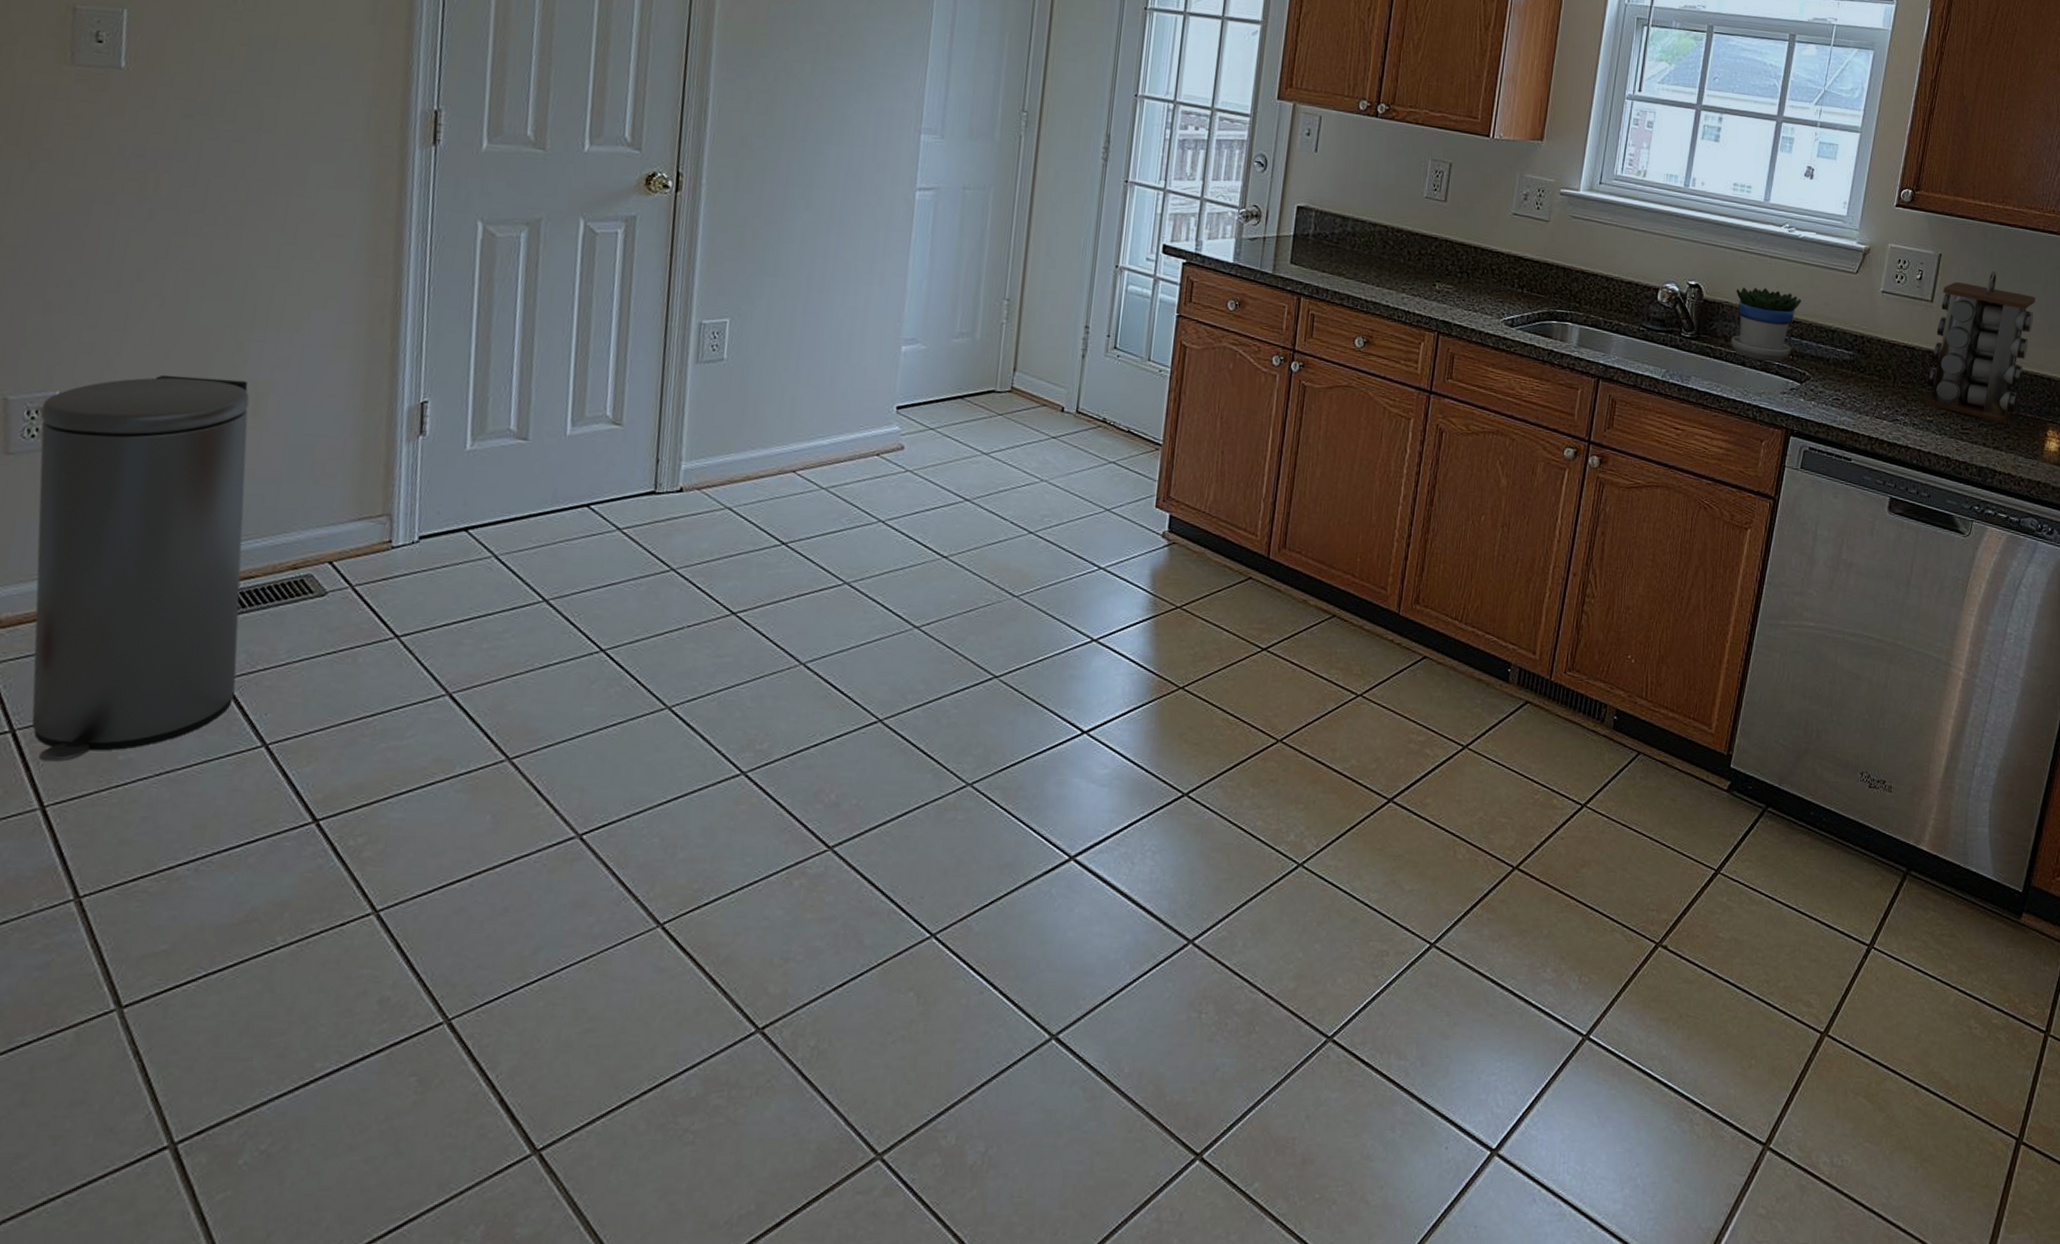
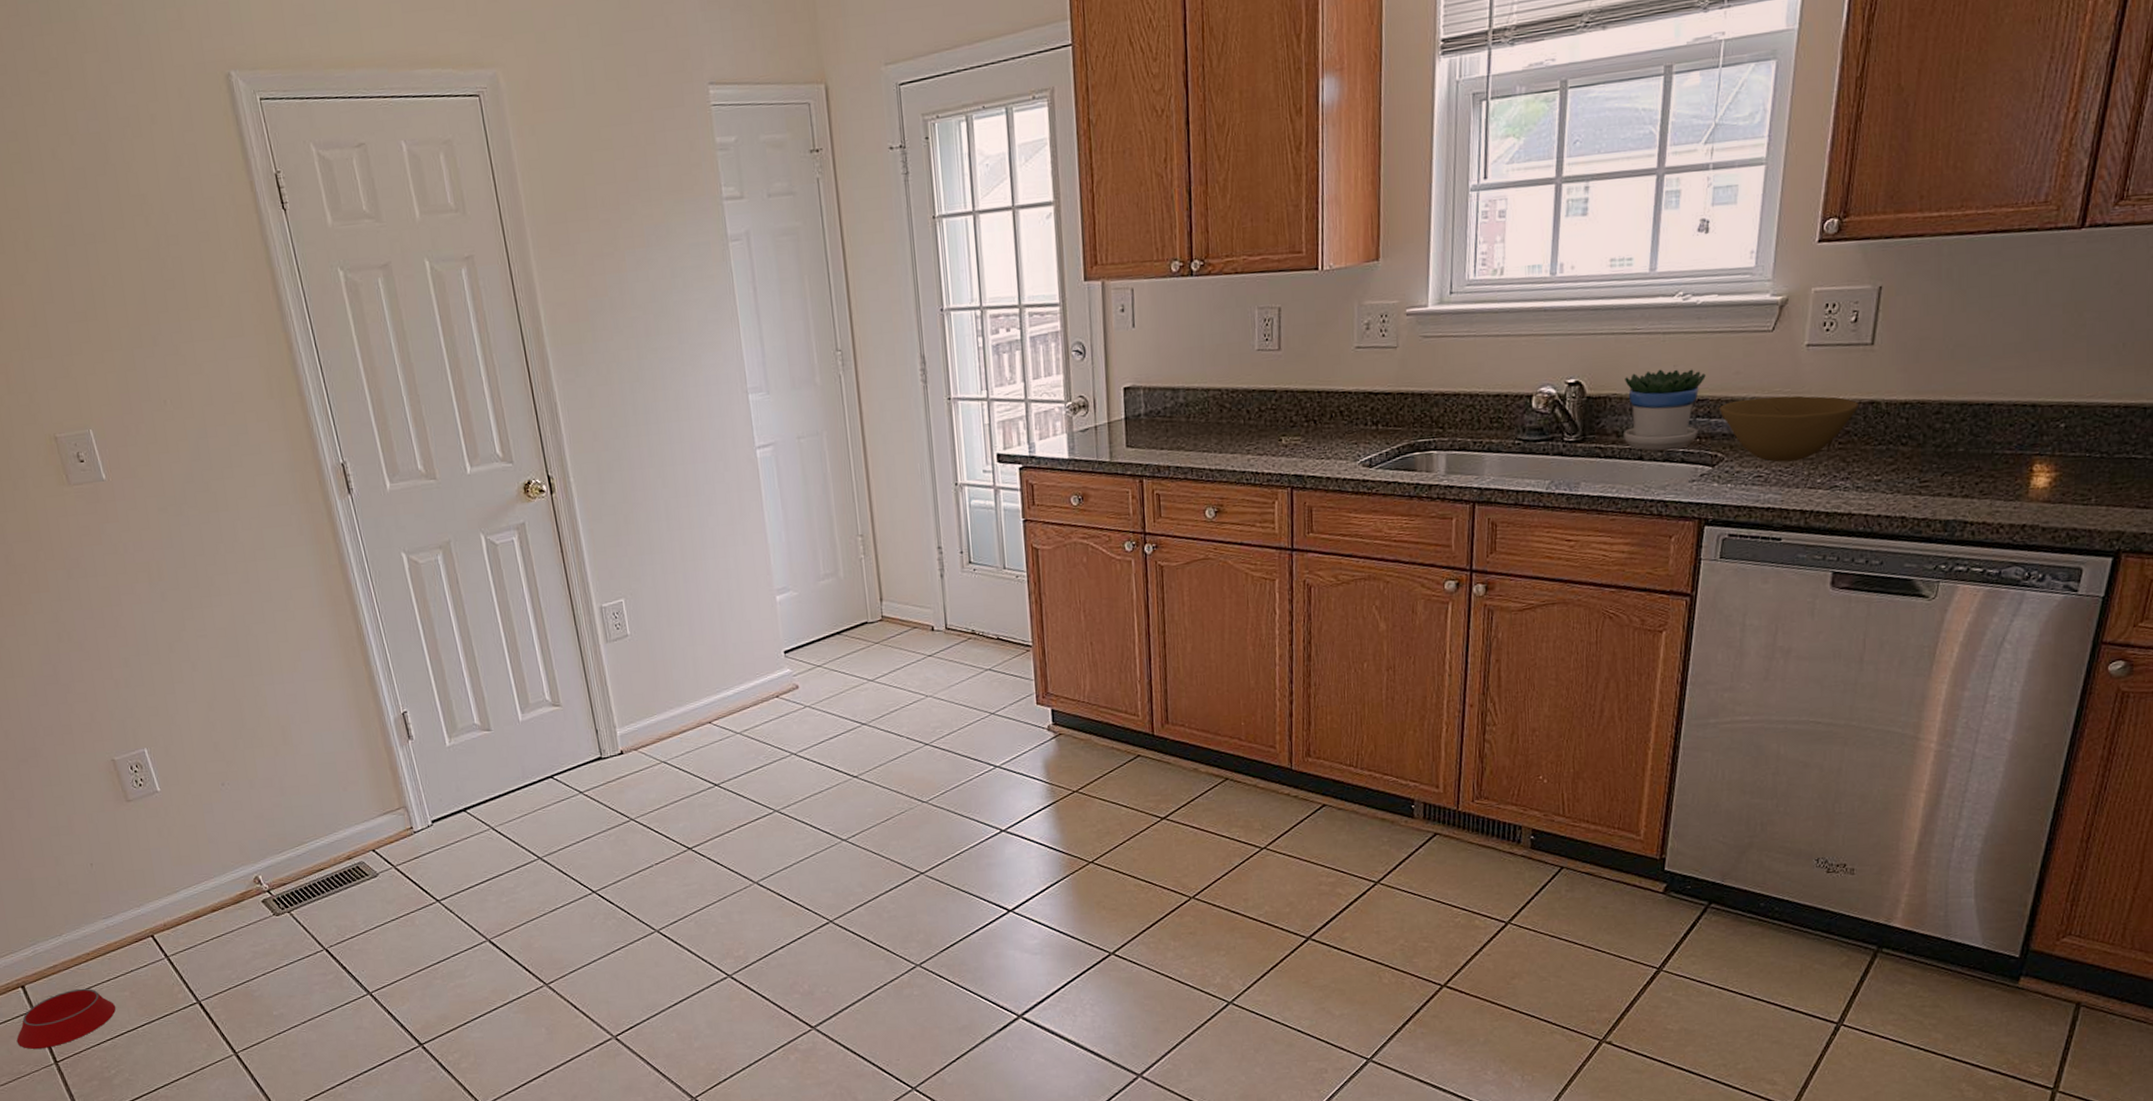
pedal bin: present [31,374,250,762] -> none [138,717,337,1021]
bowl: none [1810,328,1919,392] -> present [1720,395,1858,463]
spice rack: present [1922,270,2035,423] -> none [1867,292,2011,468]

